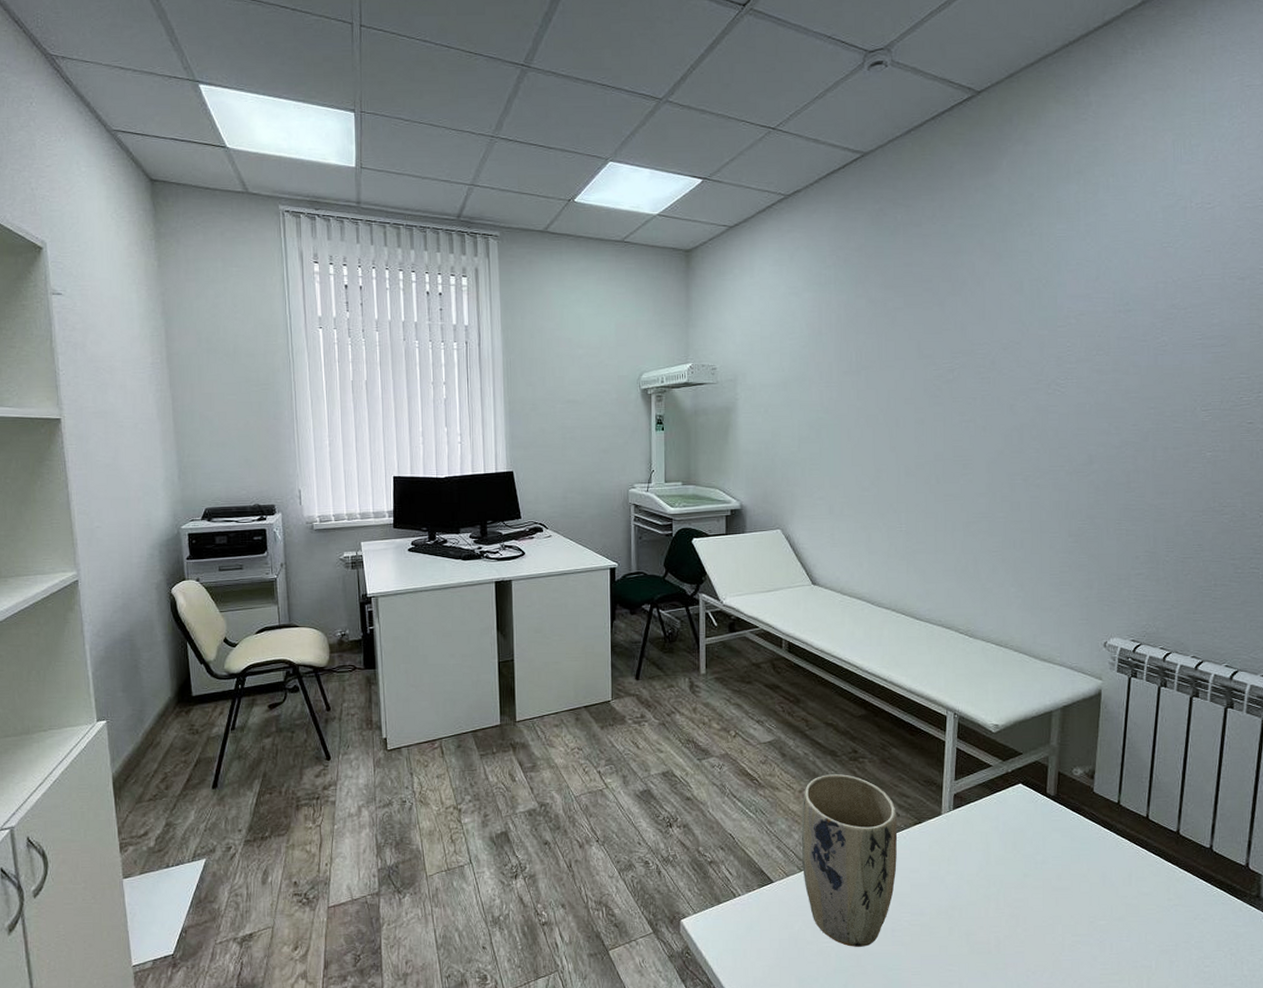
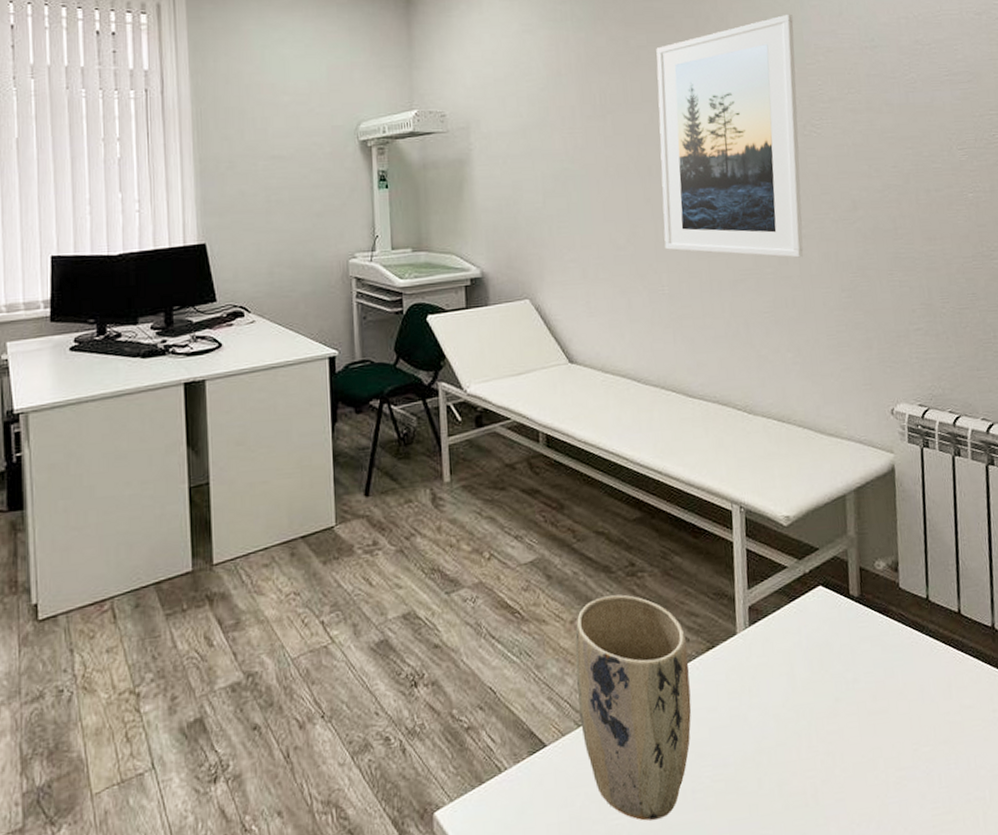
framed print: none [905,278,1049,505] -> present [656,14,804,258]

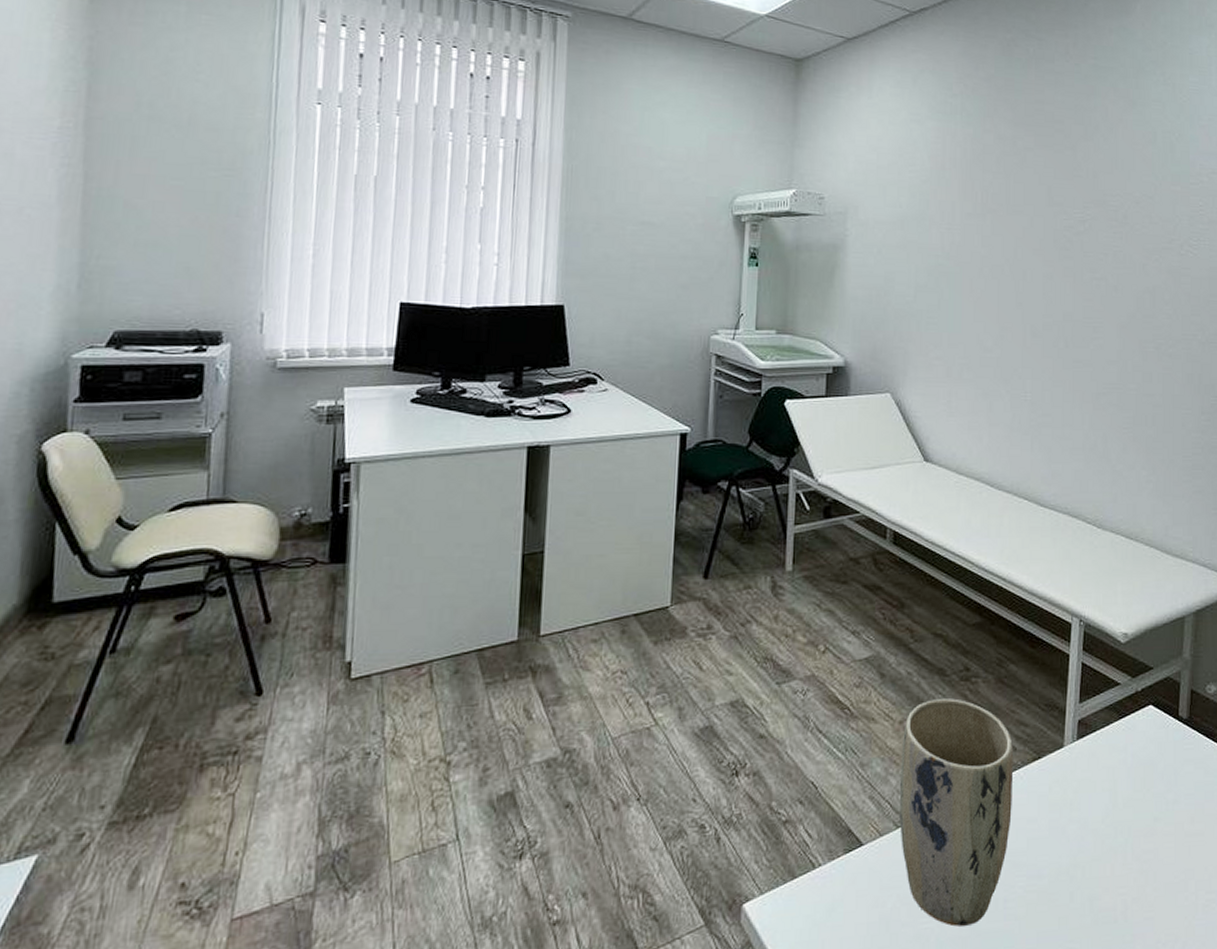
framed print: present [656,14,804,258] -> none [1032,131,1181,377]

